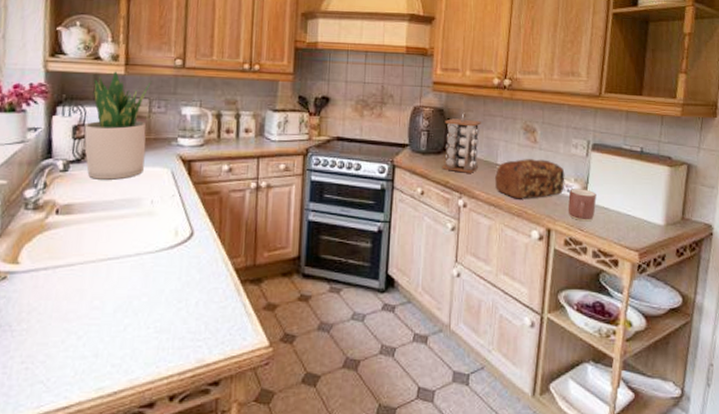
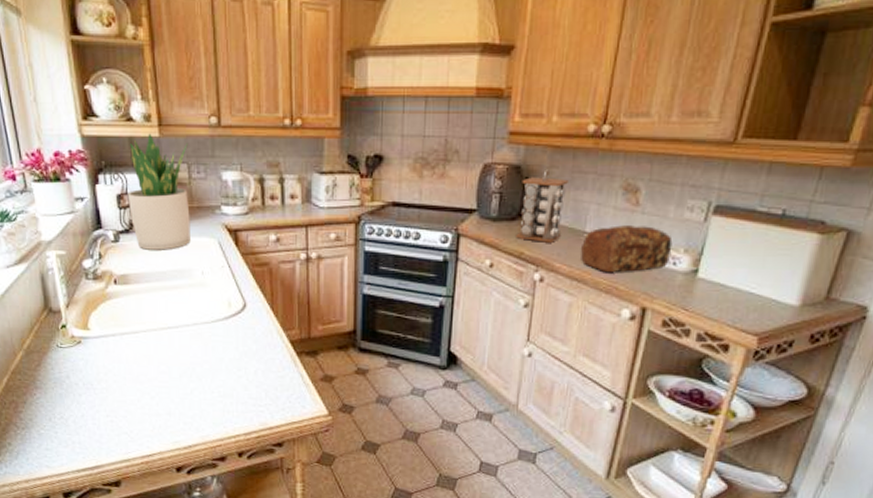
mug: present [567,189,597,222] -> none [670,261,712,300]

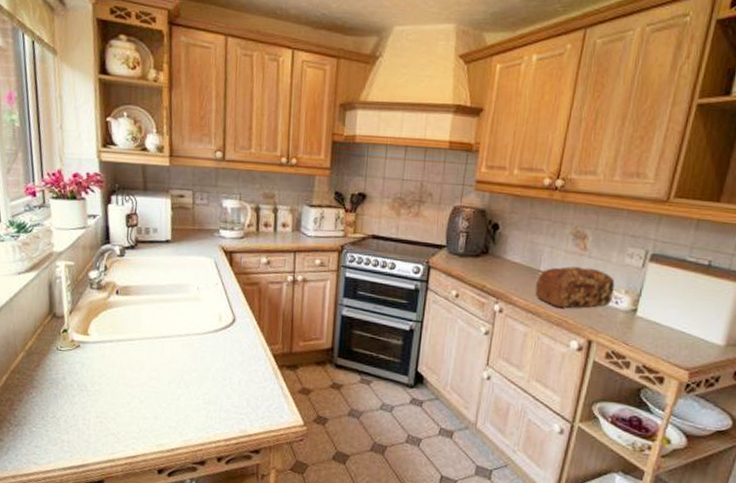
planter: present [127,133,191,250] -> none [136,162,194,267]
spice rack: present [516,169,570,243] -> none [479,214,527,279]

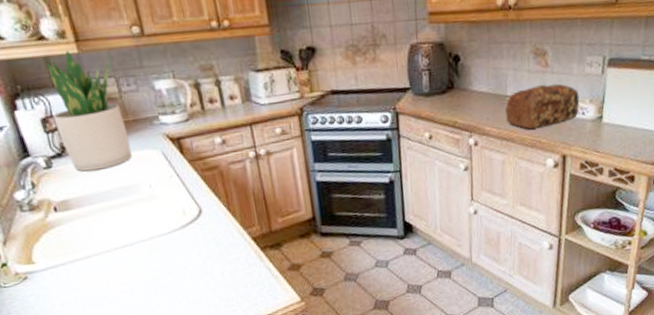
planter: none [136,162,194,267] -> present [46,50,132,172]

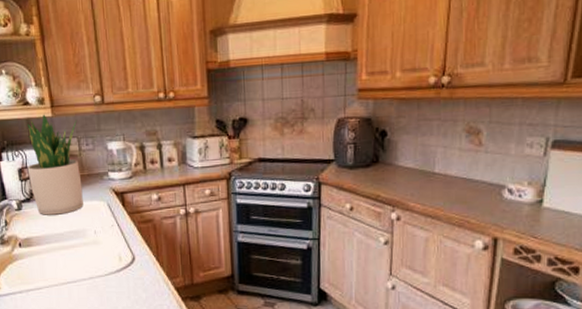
bread loaf: present [505,83,580,130] -> none [431,163,516,209]

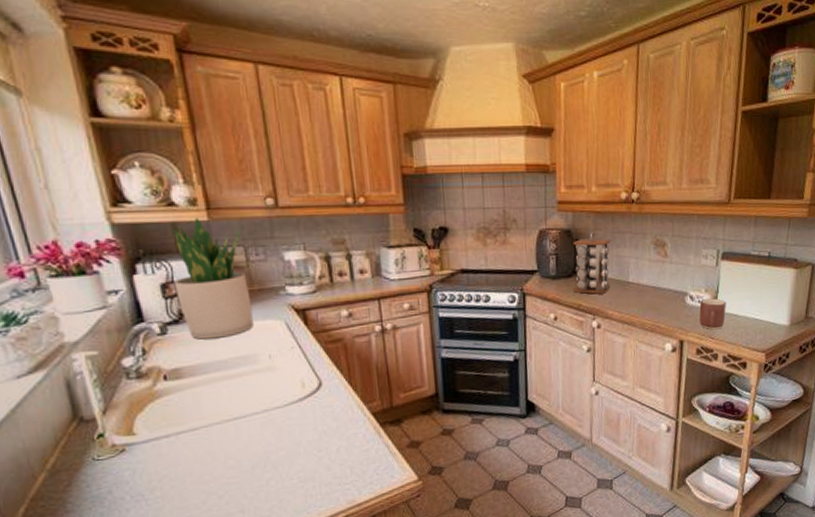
spice rack: none [372,119,416,185] -> present [573,232,612,295]
mug: none [518,192,555,228] -> present [699,298,727,330]

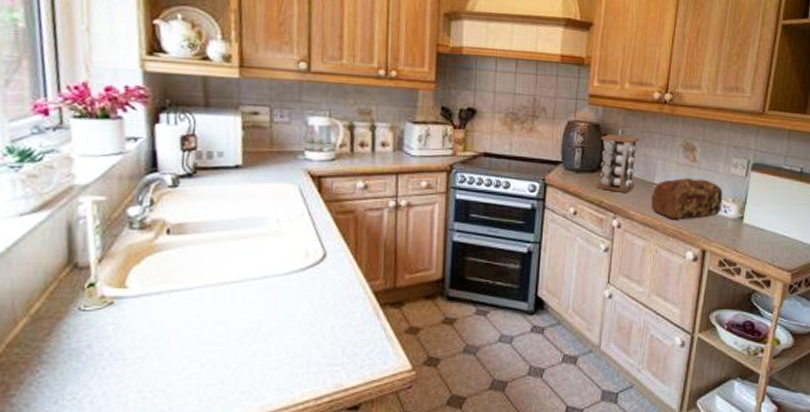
planter: present [173,218,254,340] -> none [194,74,272,197]
bread loaf: none [626,273,696,315] -> present [650,178,723,220]
mug: present [699,298,727,330] -> none [724,209,753,243]

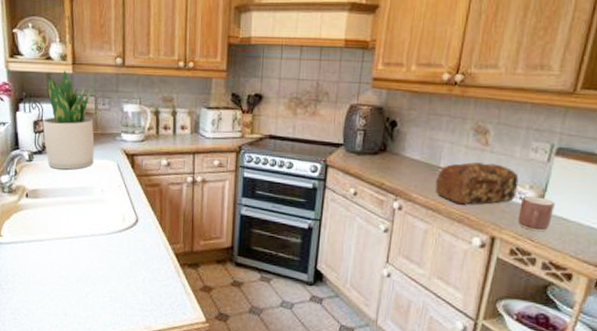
planter: none [194,74,272,197] -> present [42,70,96,170]
spice rack: present [596,128,640,193] -> none [378,111,426,176]
mug: none [724,209,753,243] -> present [517,196,555,232]

